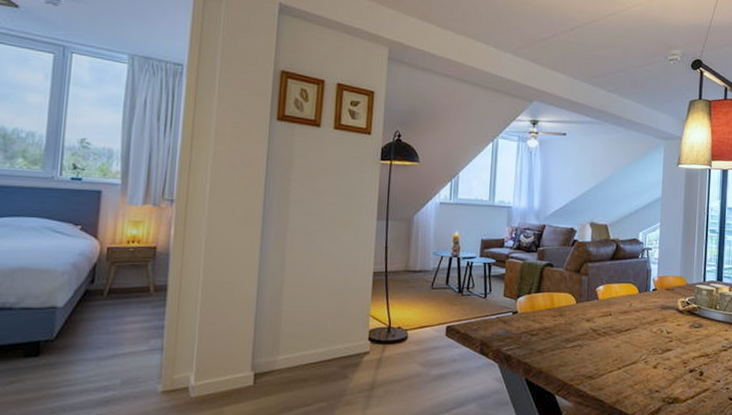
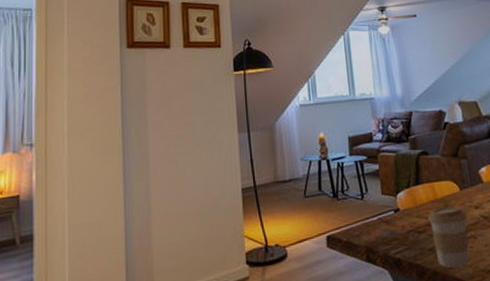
coffee cup: none [542,315,579,371] -> present [428,206,469,269]

